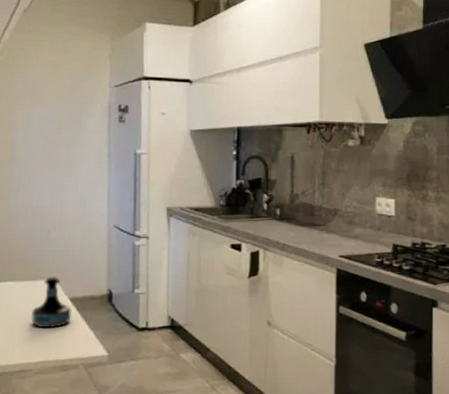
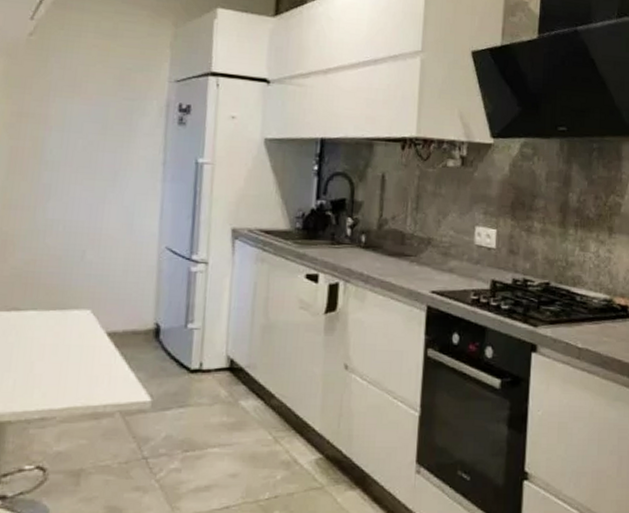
tequila bottle: present [30,277,72,328] -> none [56,306,109,368]

